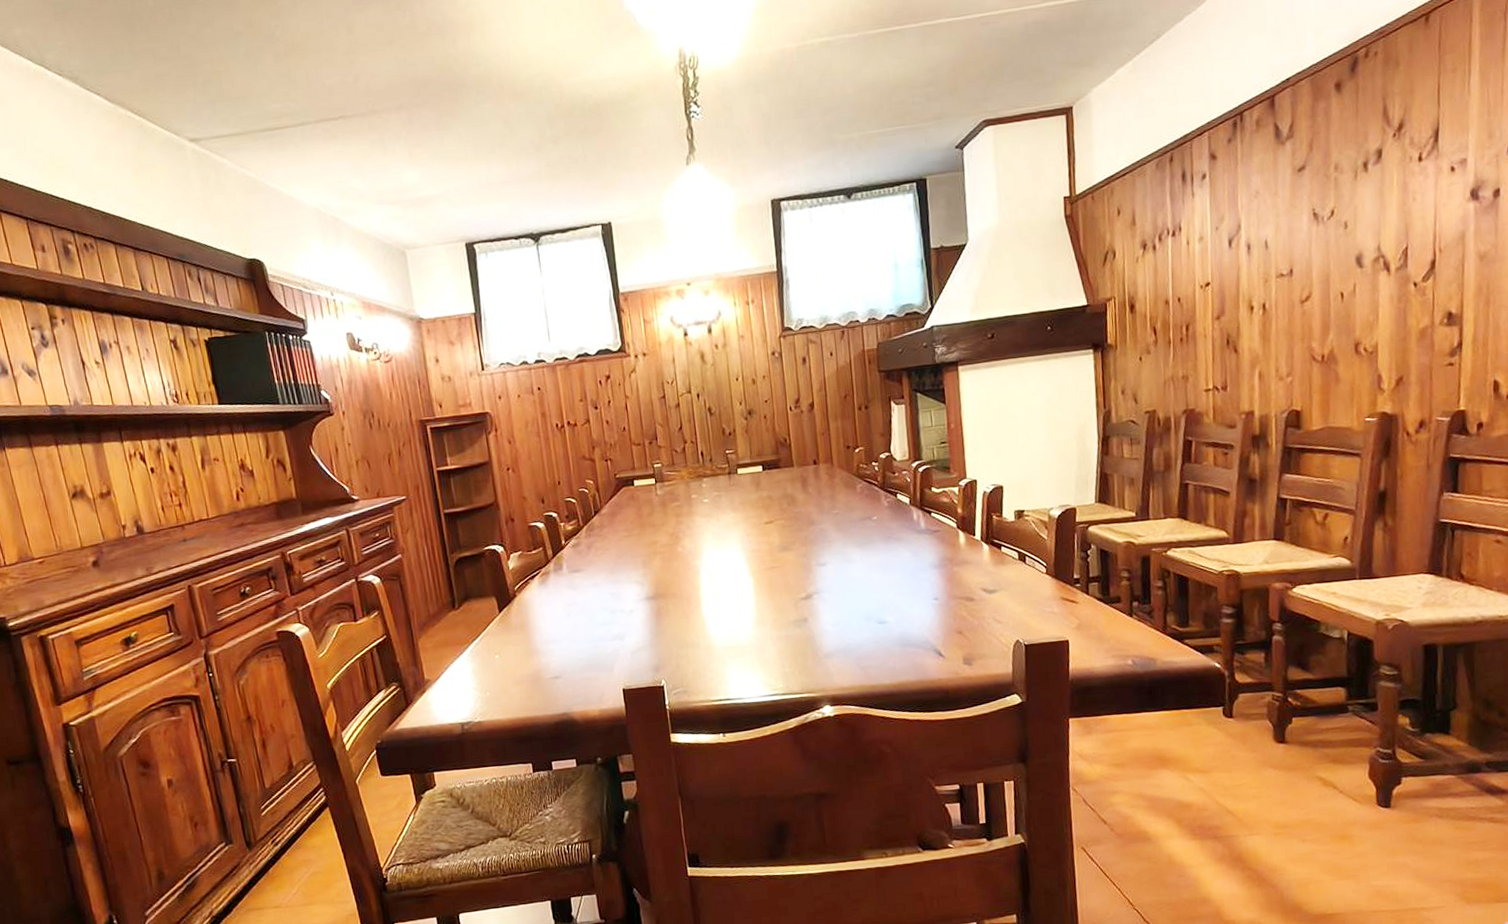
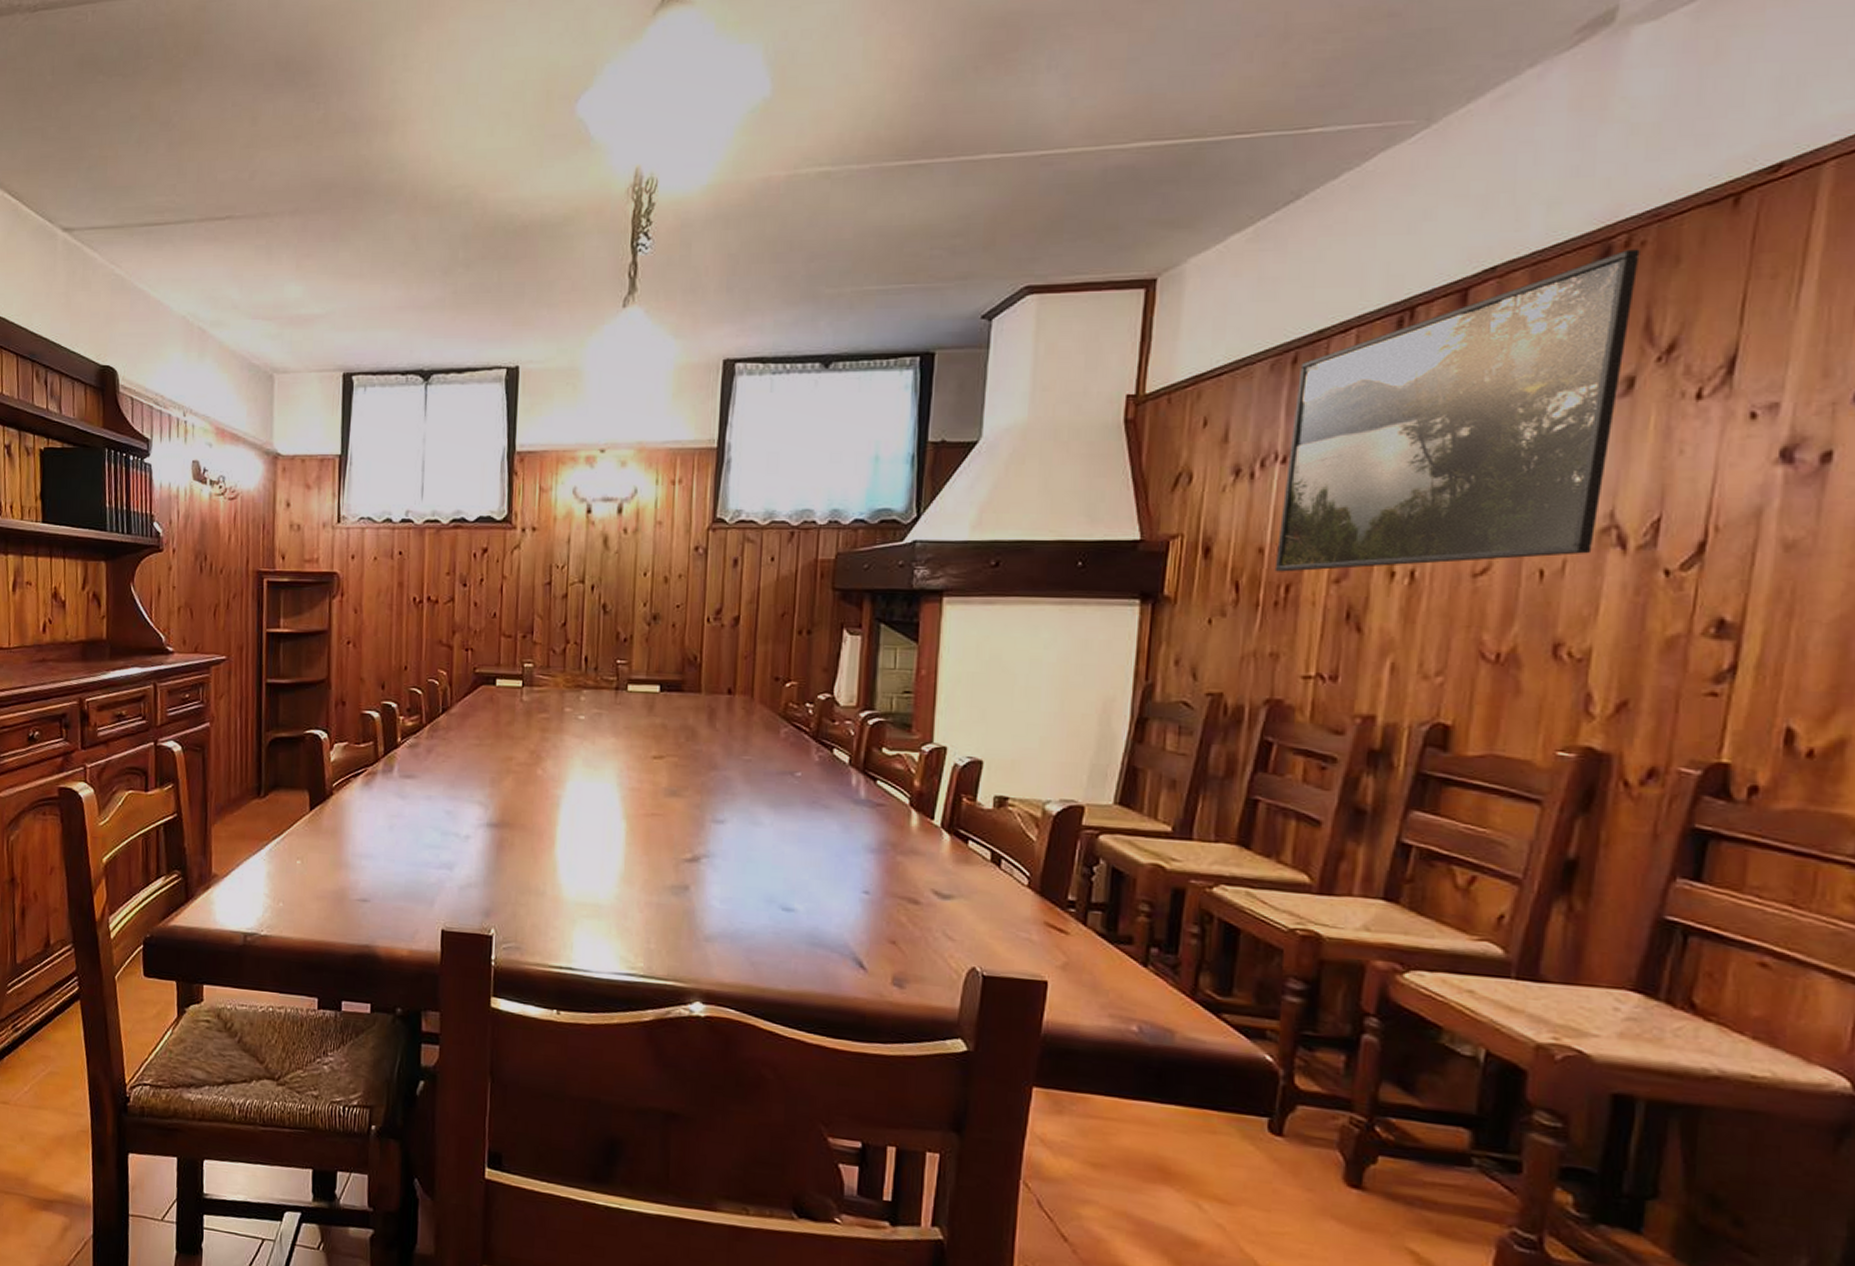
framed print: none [1175,58,1375,317] -> present [1274,249,1640,572]

